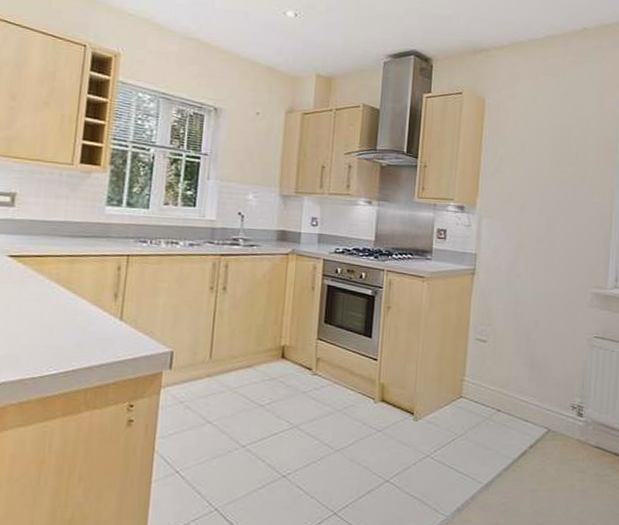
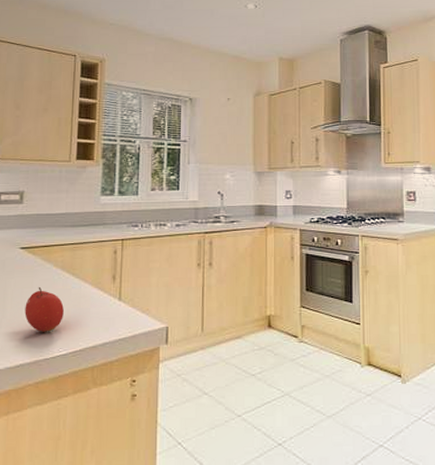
fruit: none [10,299,57,349] -> present [24,286,64,332]

